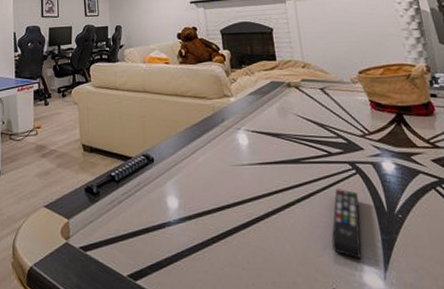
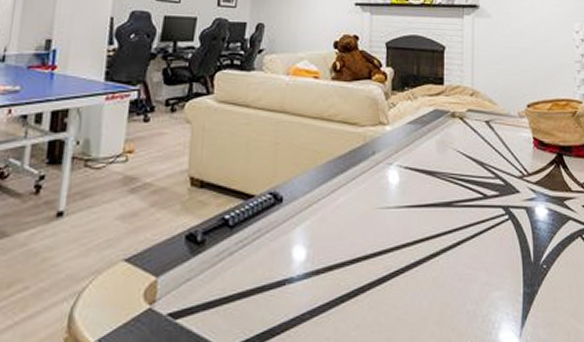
remote control: present [331,189,362,259] -> none [473,236,506,316]

